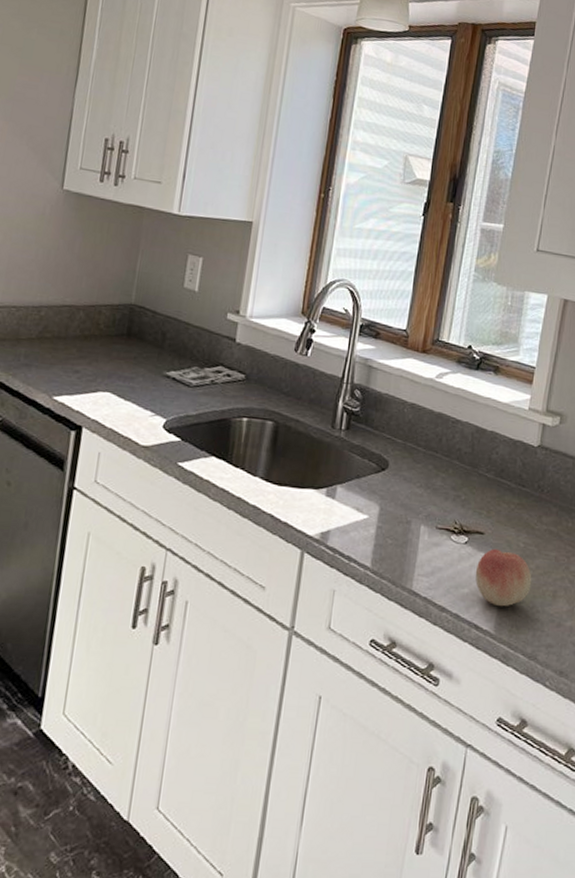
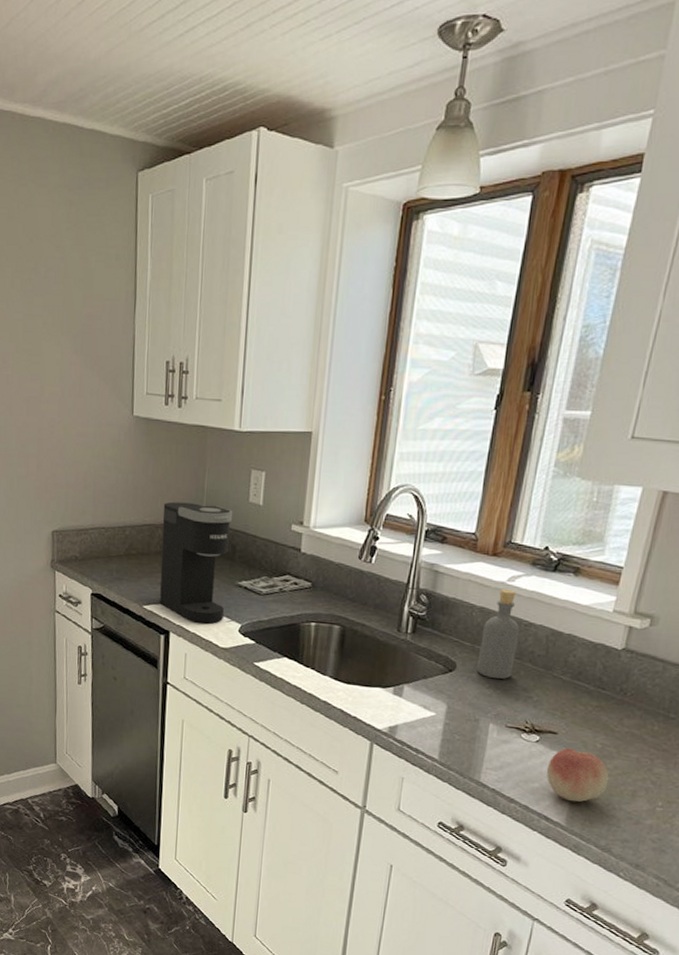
coffee maker: none [74,282,165,418] -> present [160,501,232,624]
bottle: none [409,386,448,478] -> present [477,589,520,679]

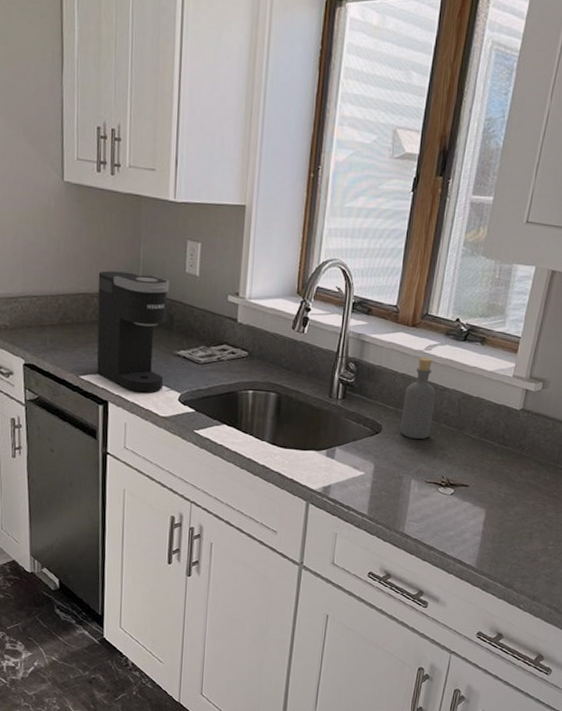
fruit: present [546,748,609,802] -> none [460,498,511,546]

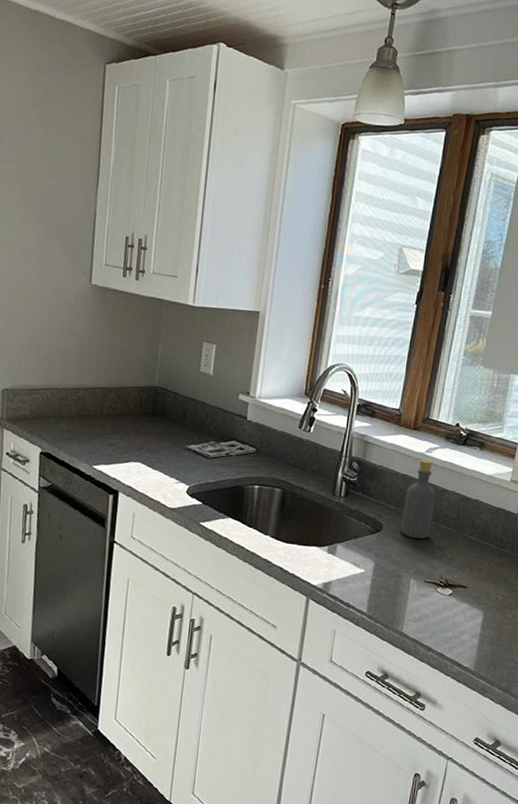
coffee maker: present [96,270,169,393] -> none [110,367,184,485]

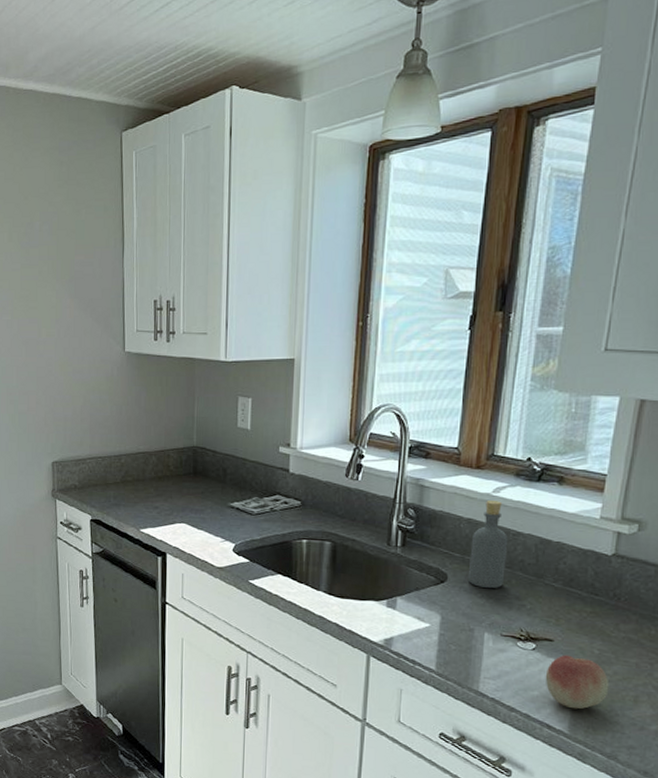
fruit: none [458,600,509,649] -> present [545,655,609,710]

